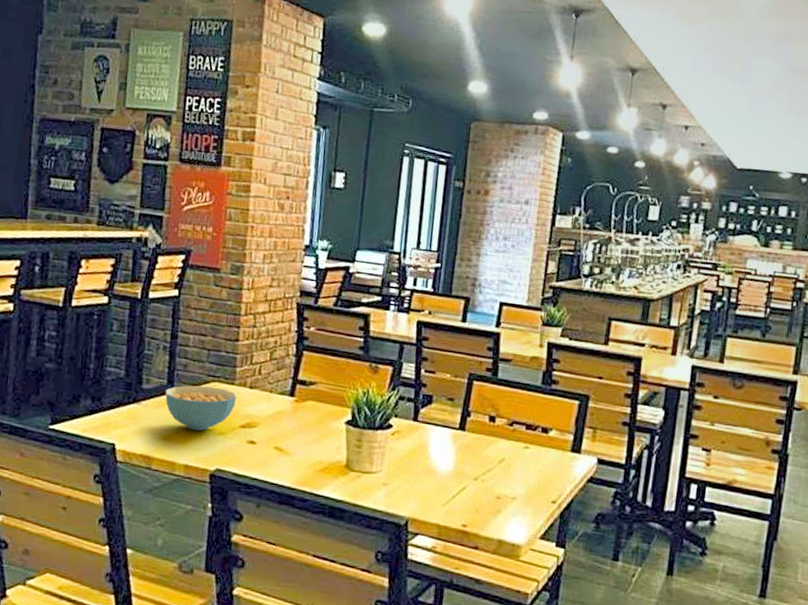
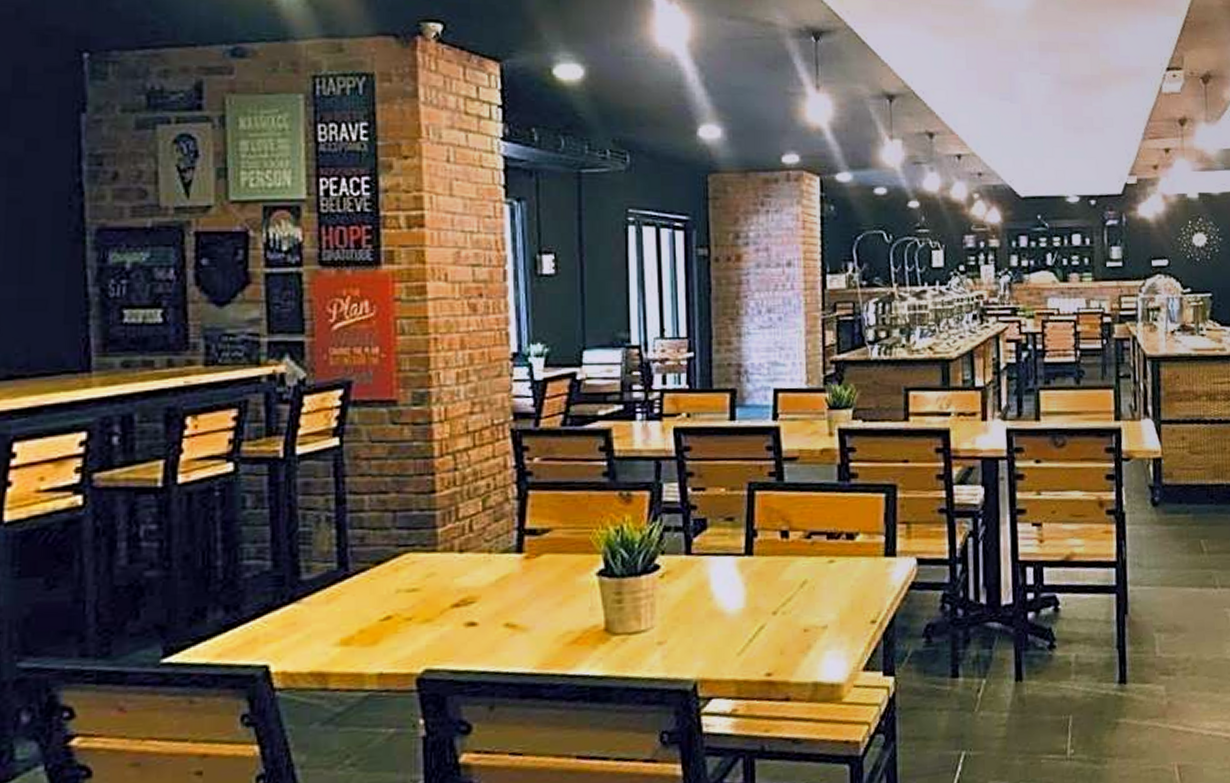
cereal bowl: present [165,385,237,431] -> none [336,559,442,624]

